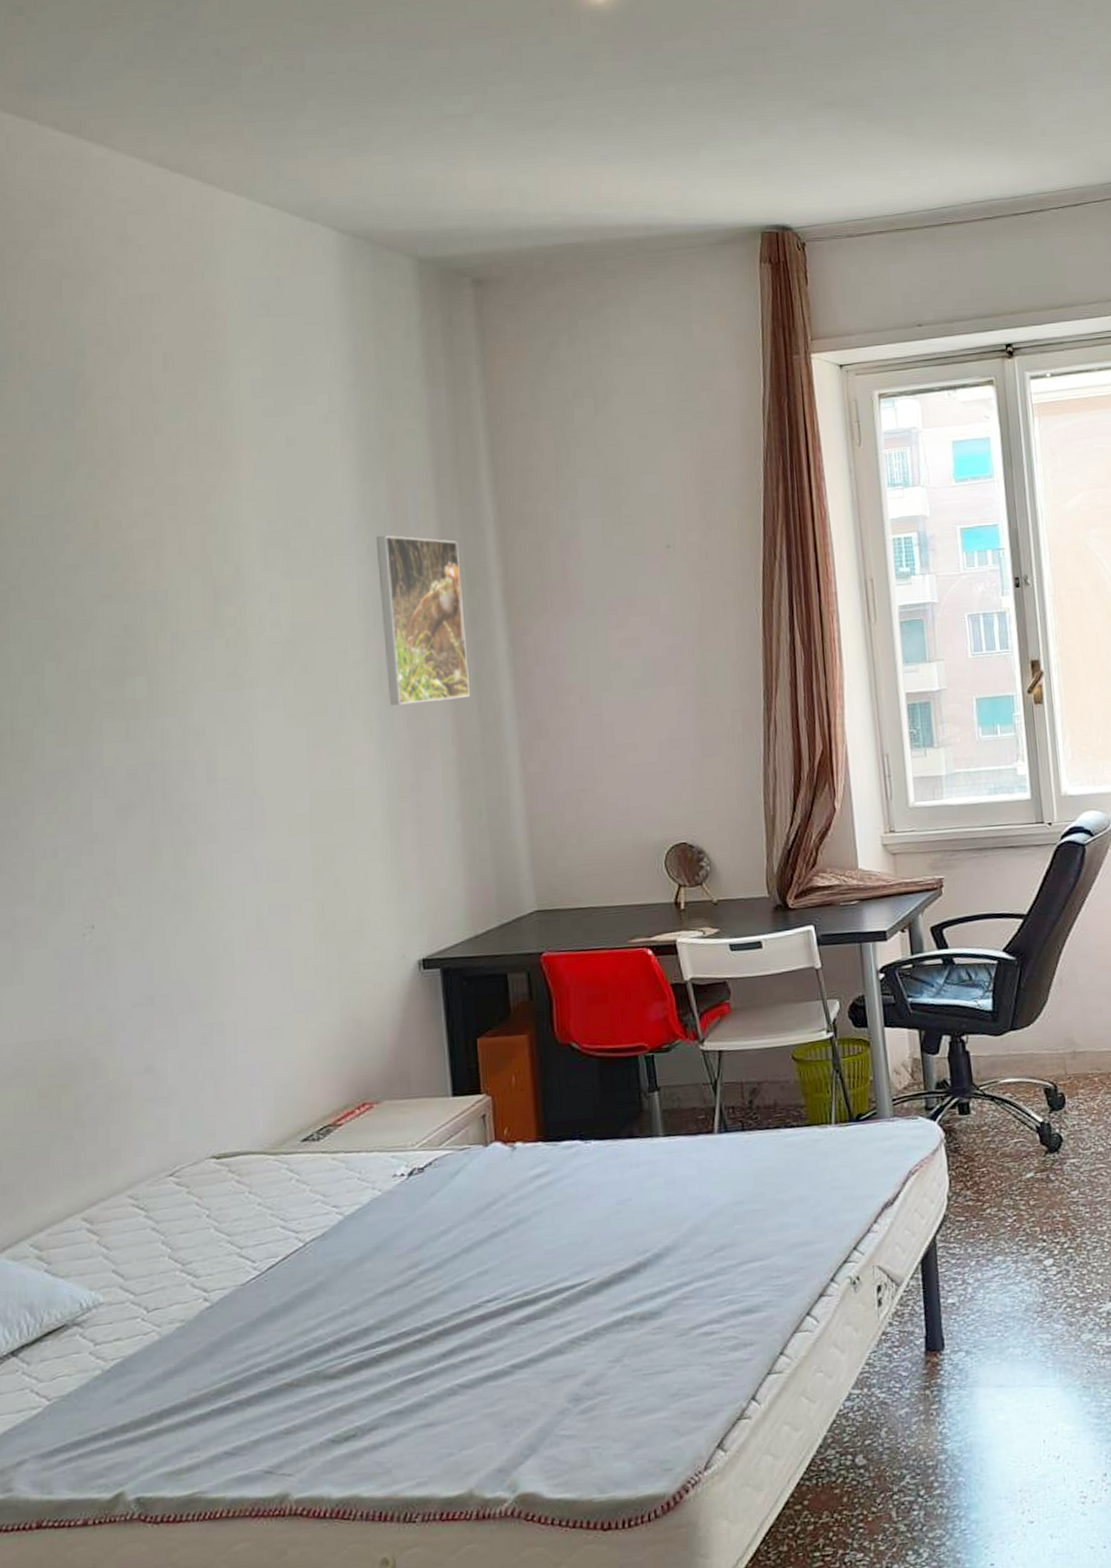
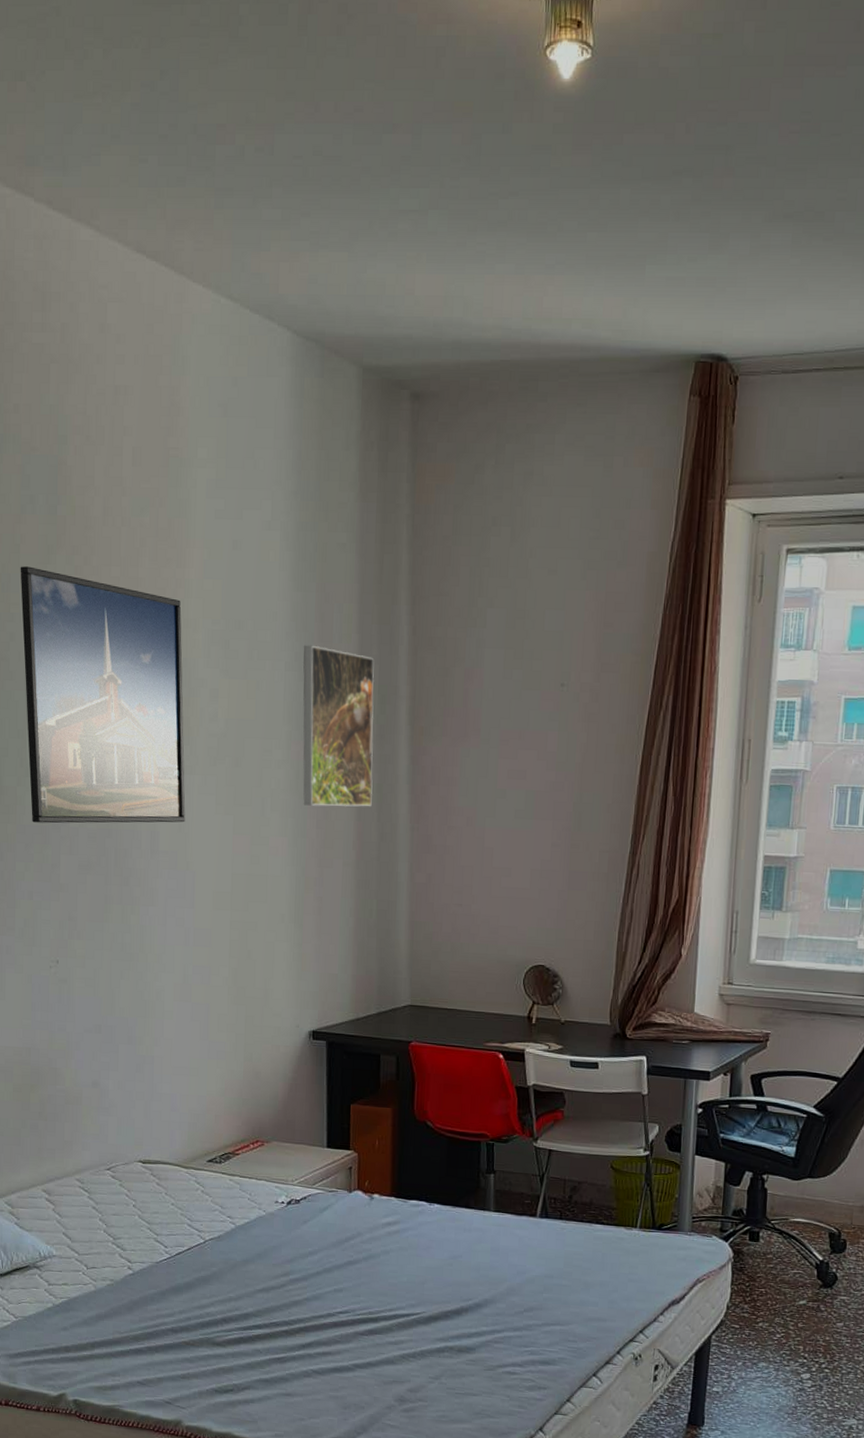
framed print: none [31,485,248,767] -> present [20,566,186,824]

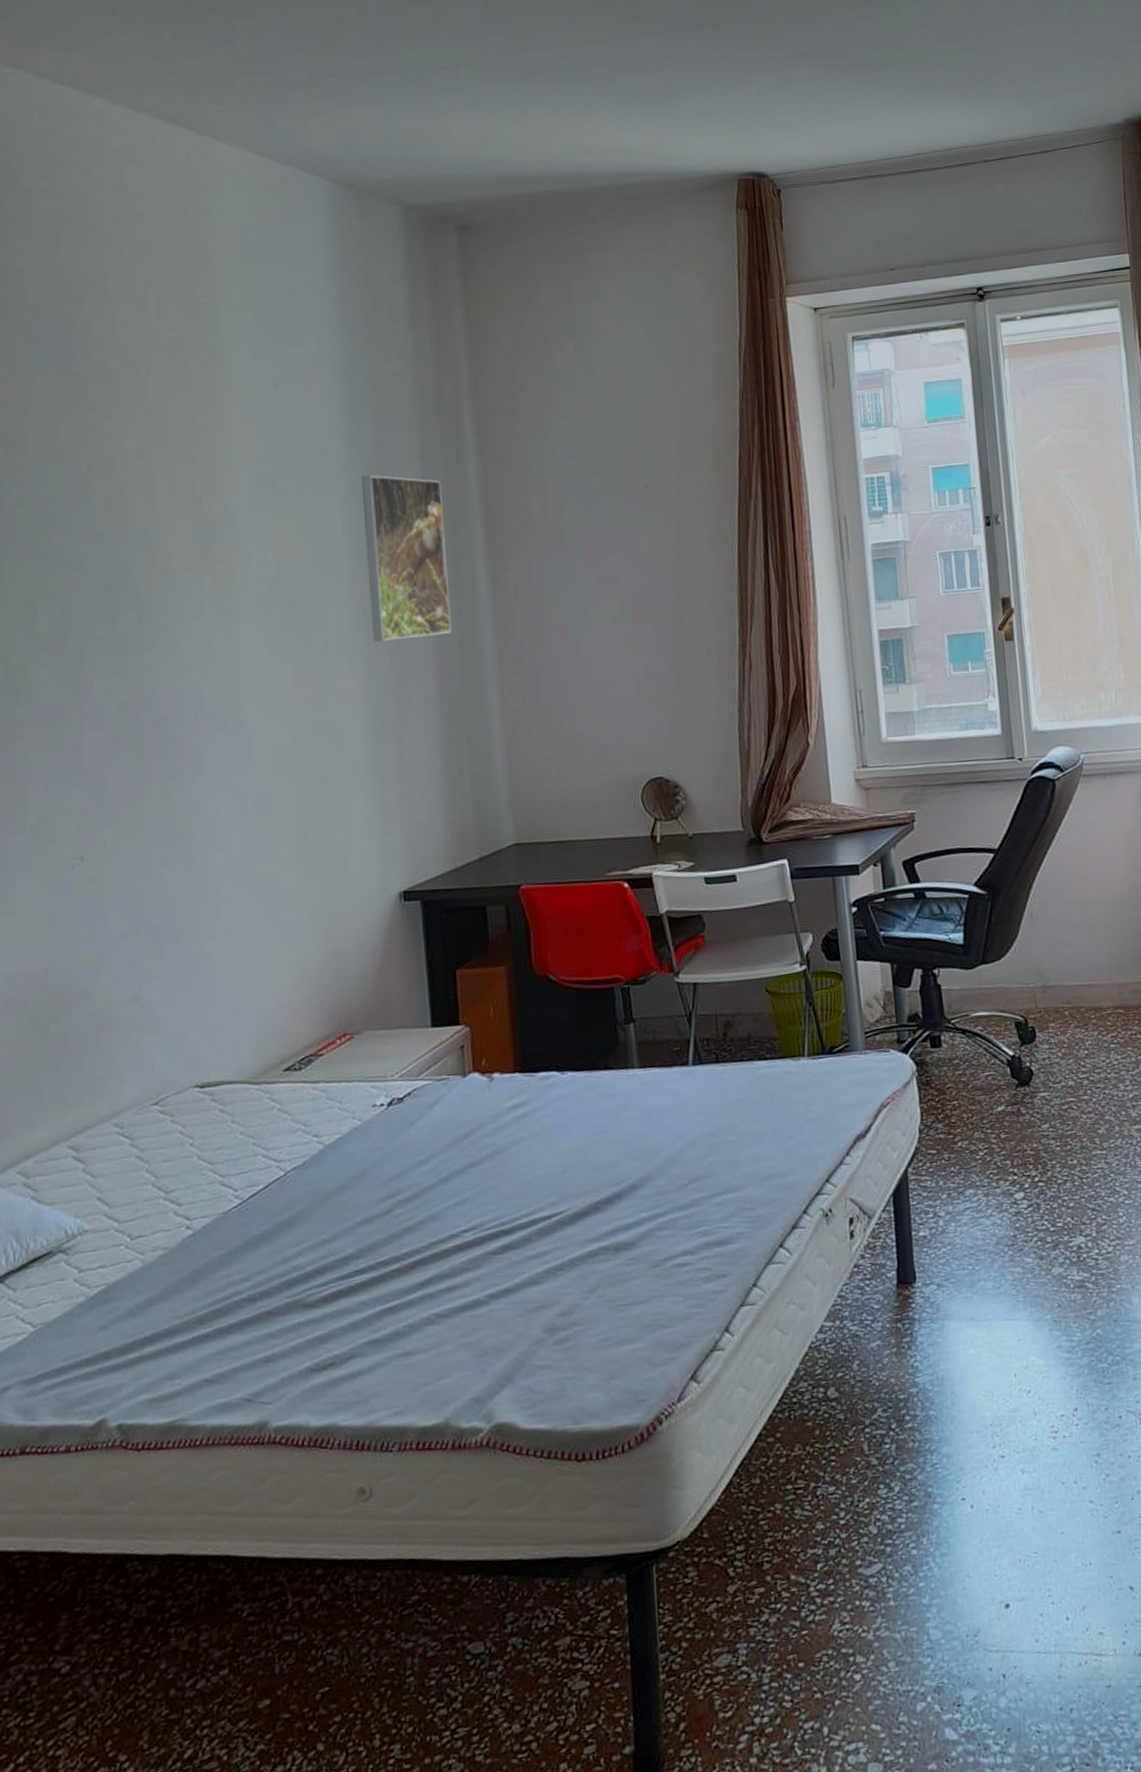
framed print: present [20,566,186,824] -> none [27,427,235,702]

